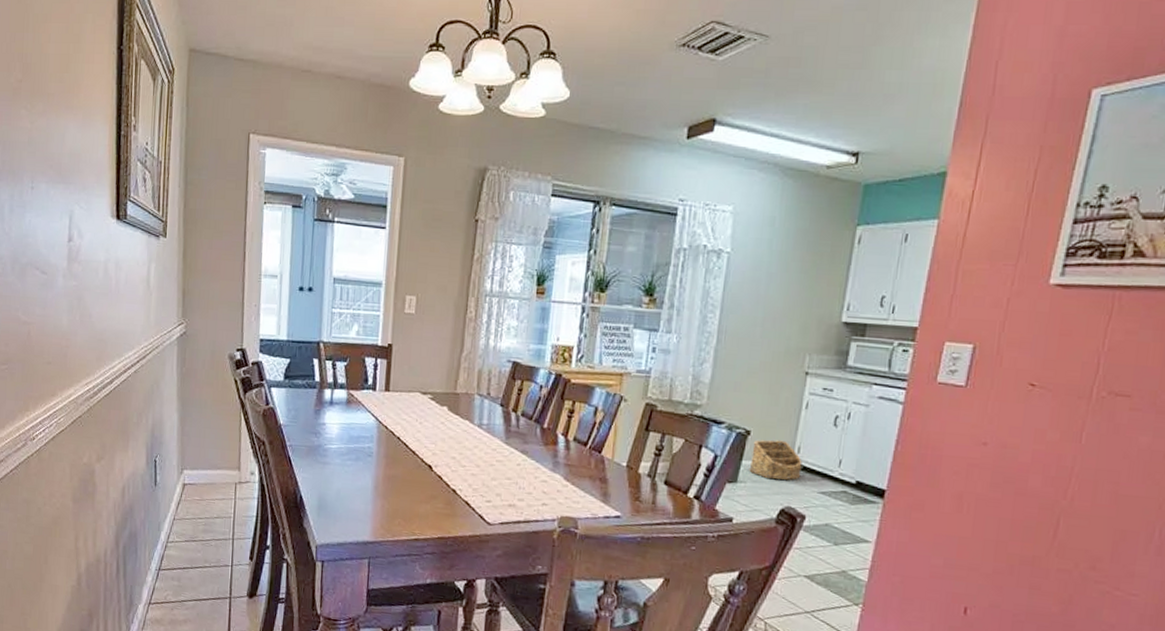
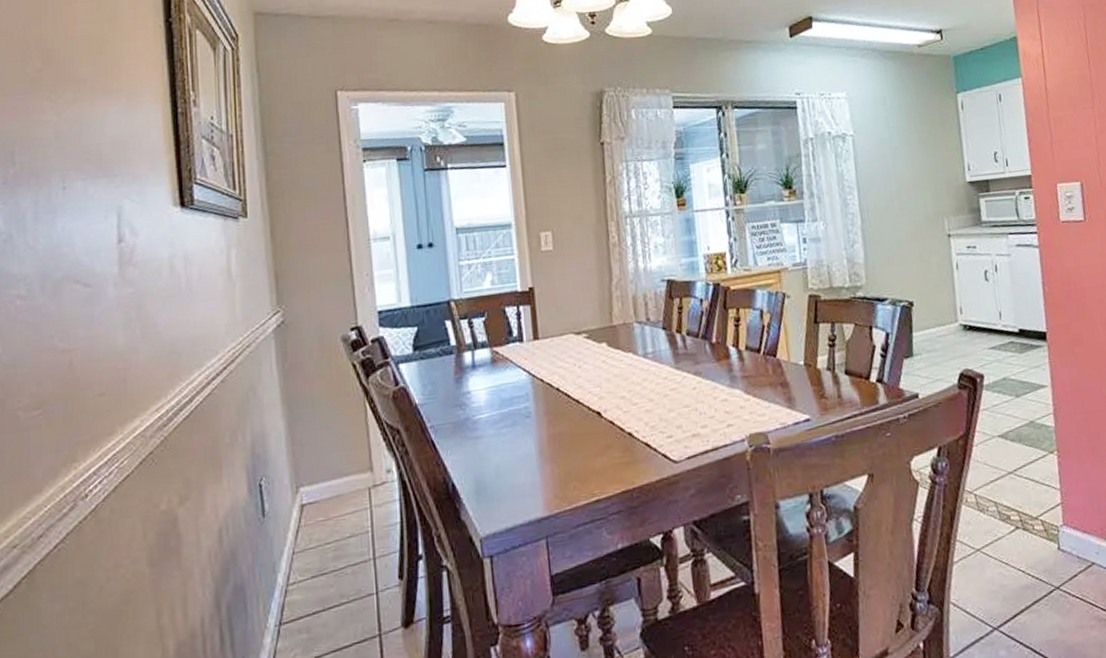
basket: present [749,440,803,480] -> none [918,304,969,346]

